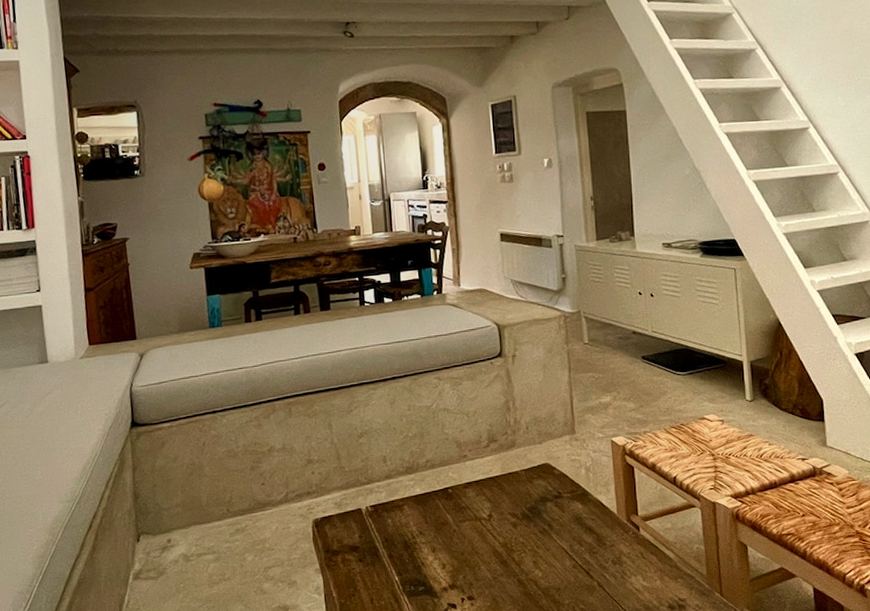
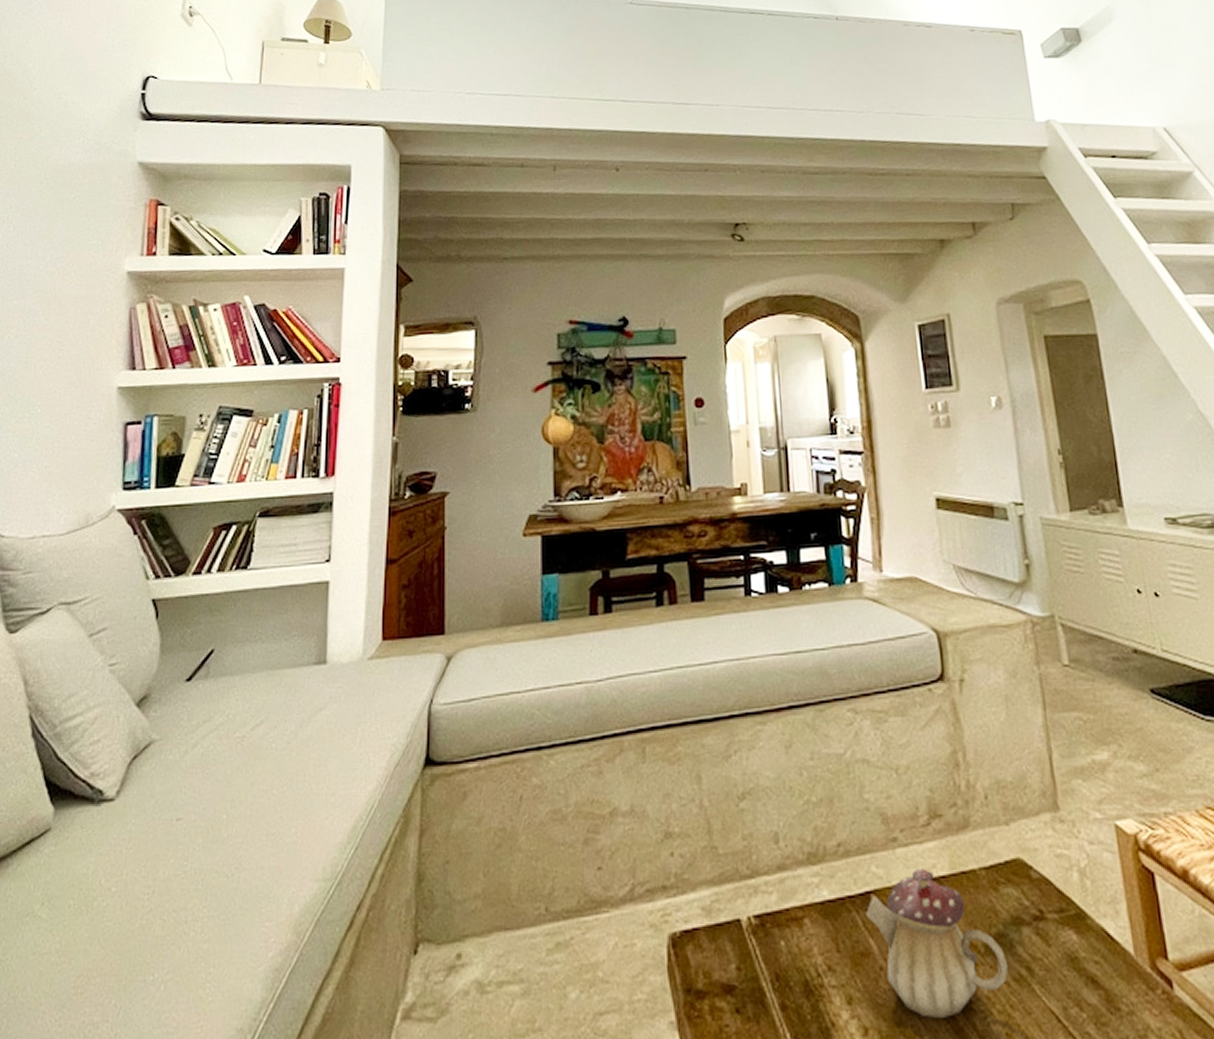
teapot: none [445,472,537,556] -> present [866,869,1009,1018]

